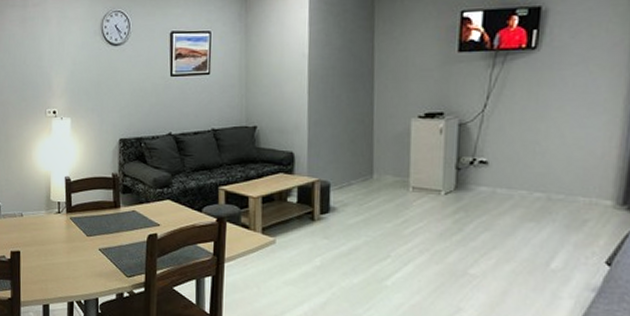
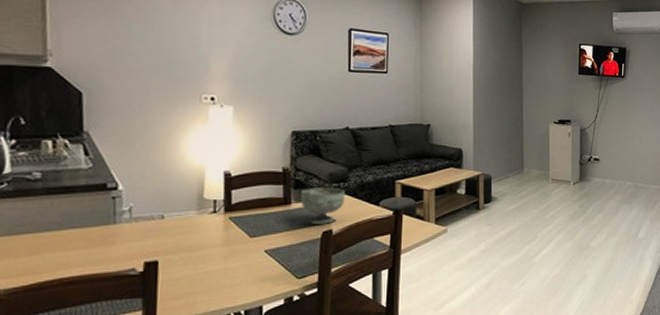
bowl: none [127,192,169,228] -> present [299,188,346,224]

